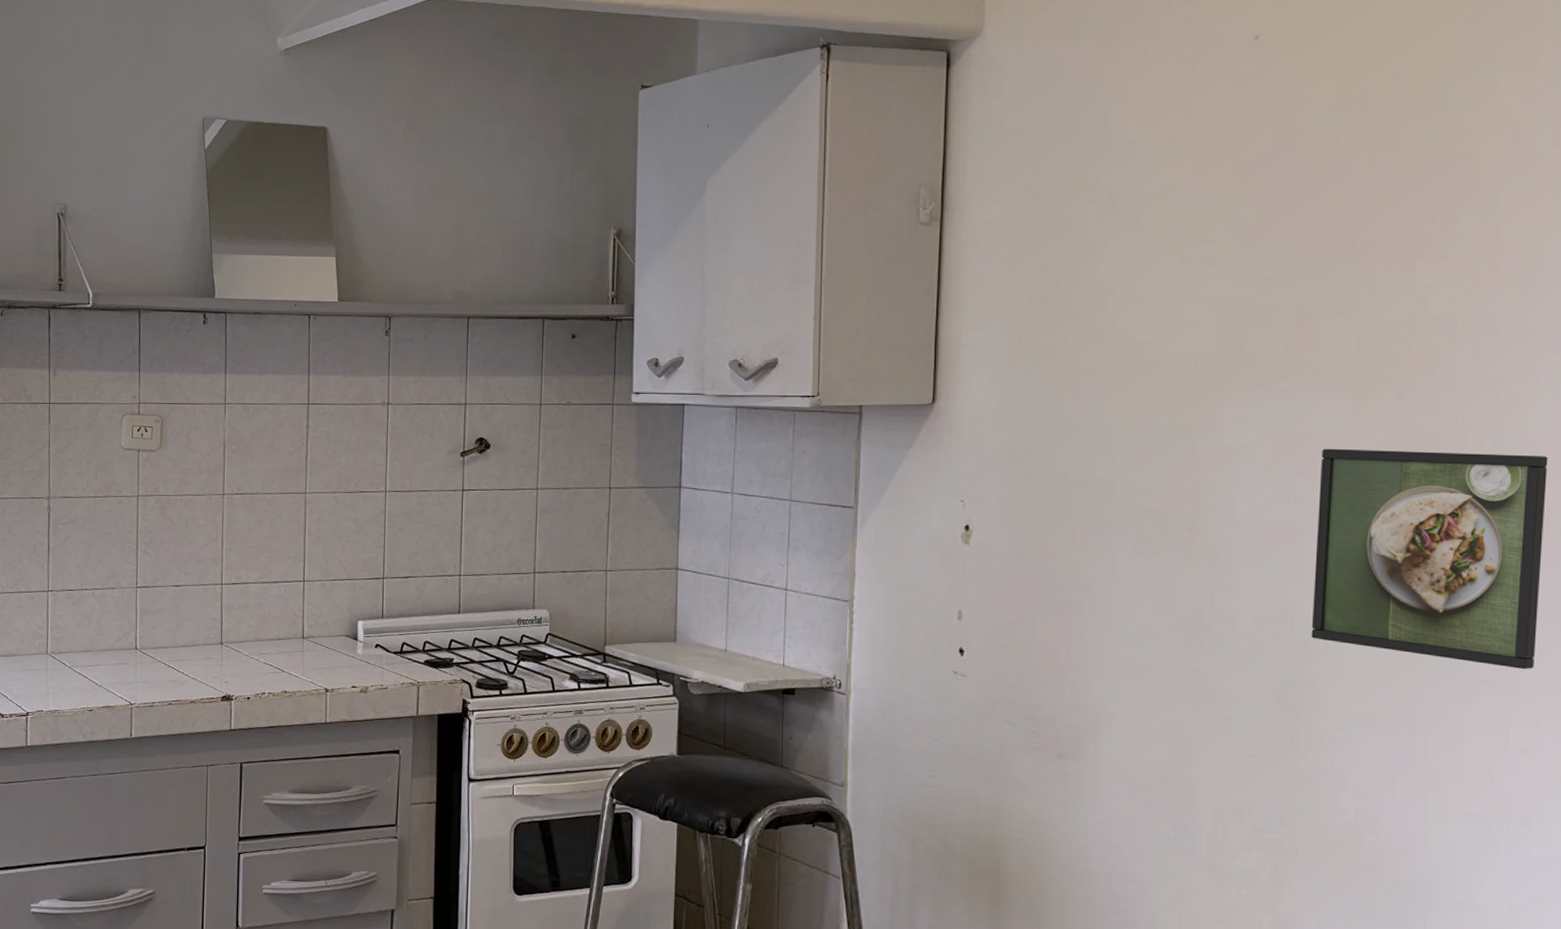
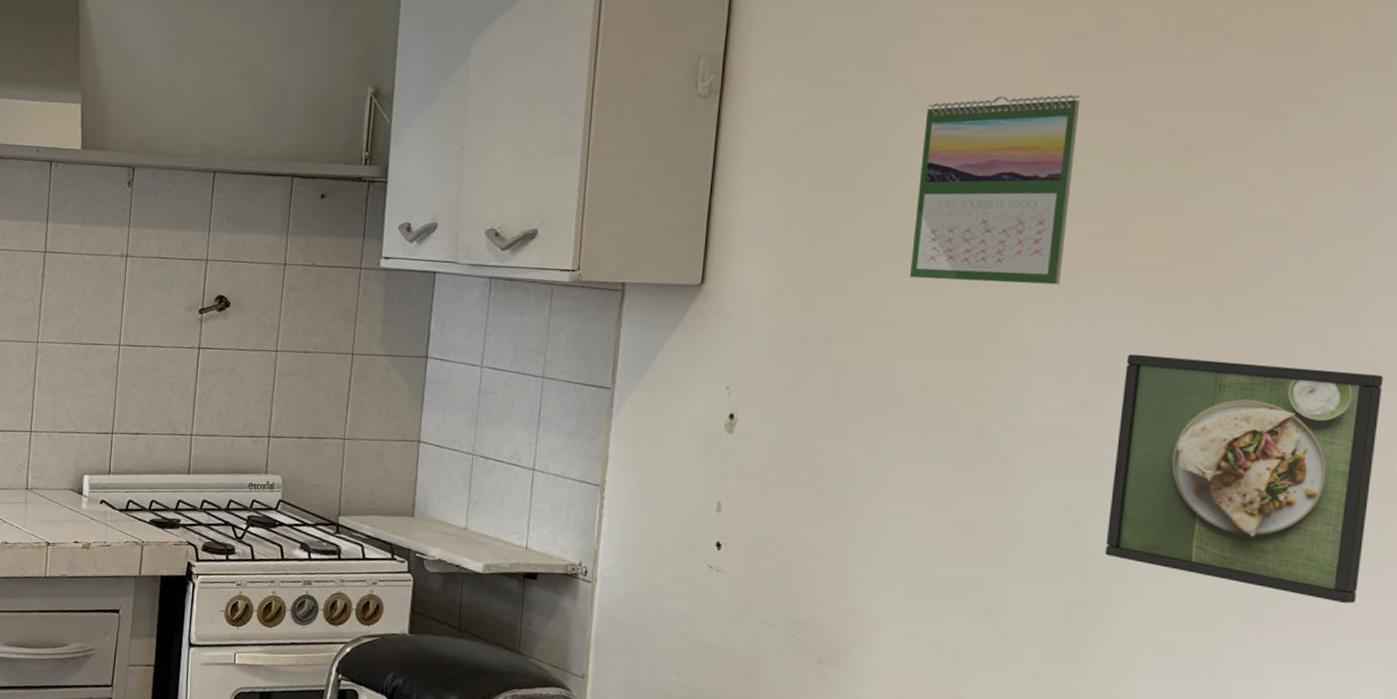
calendar: none [1122,207,1268,388] -> present [909,94,1081,285]

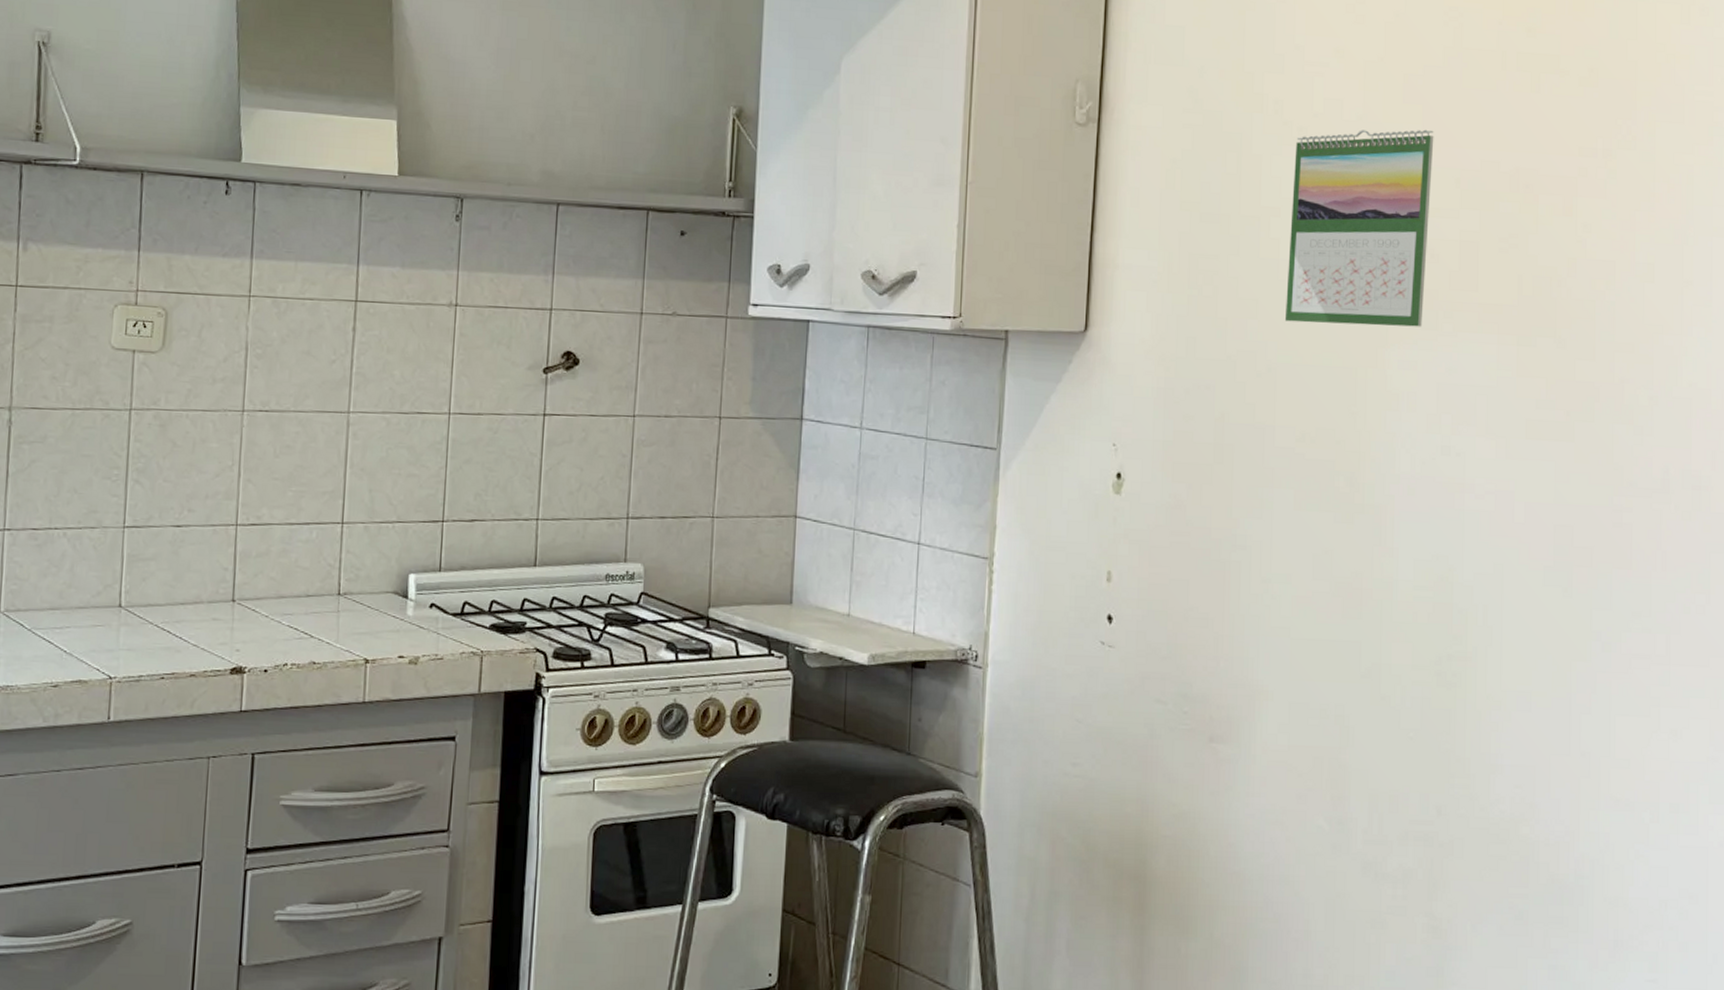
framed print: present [1105,353,1384,604] -> none [1470,397,1699,644]

